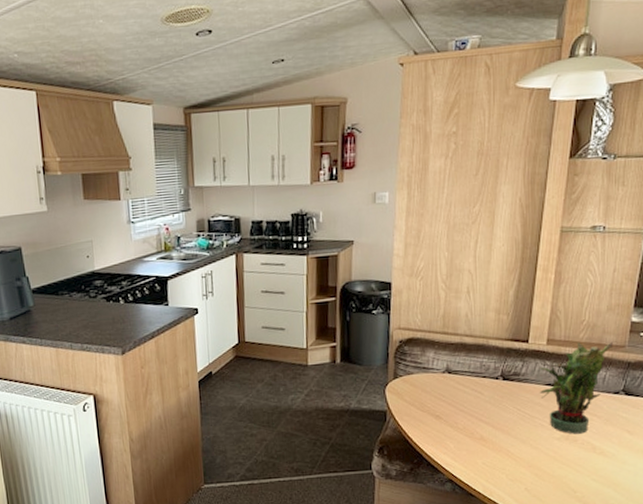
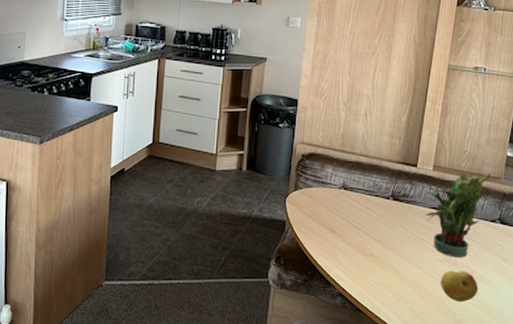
fruit: none [559,446,601,479] -> present [441,270,478,301]

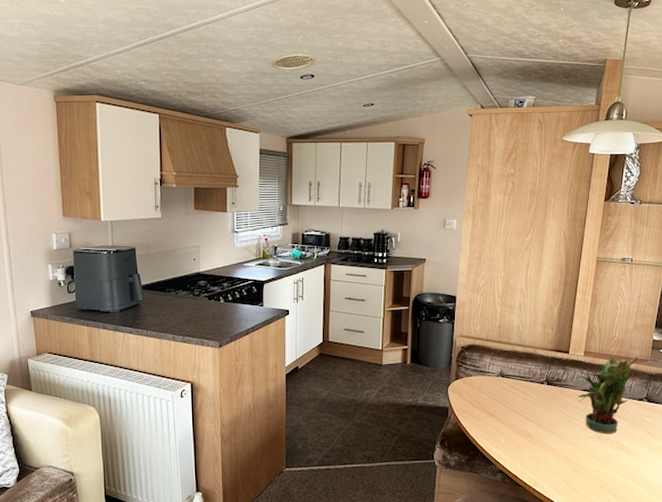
fruit: present [441,270,478,301] -> none [593,445,627,473]

